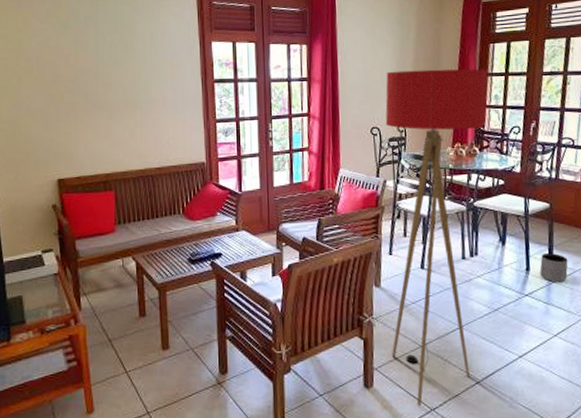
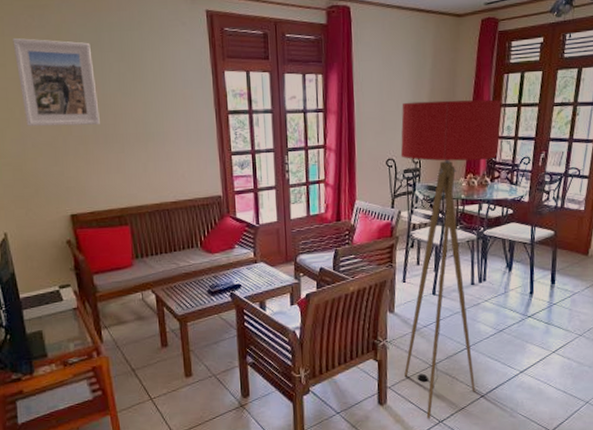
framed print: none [15,12,91,94] -> present [13,37,100,127]
planter: present [539,253,568,283] -> none [542,278,569,305]

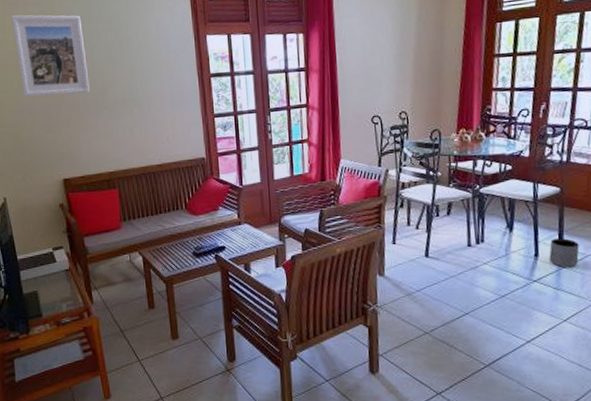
floor lamp: present [400,99,501,420] -> none [386,50,495,391]
planter: none [542,278,569,305] -> present [549,238,580,268]

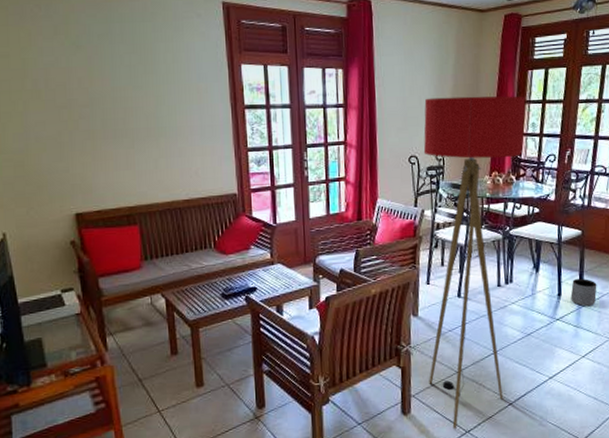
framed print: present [12,15,90,97] -> none [17,27,109,121]
floor lamp: none [386,50,495,391] -> present [423,96,526,430]

